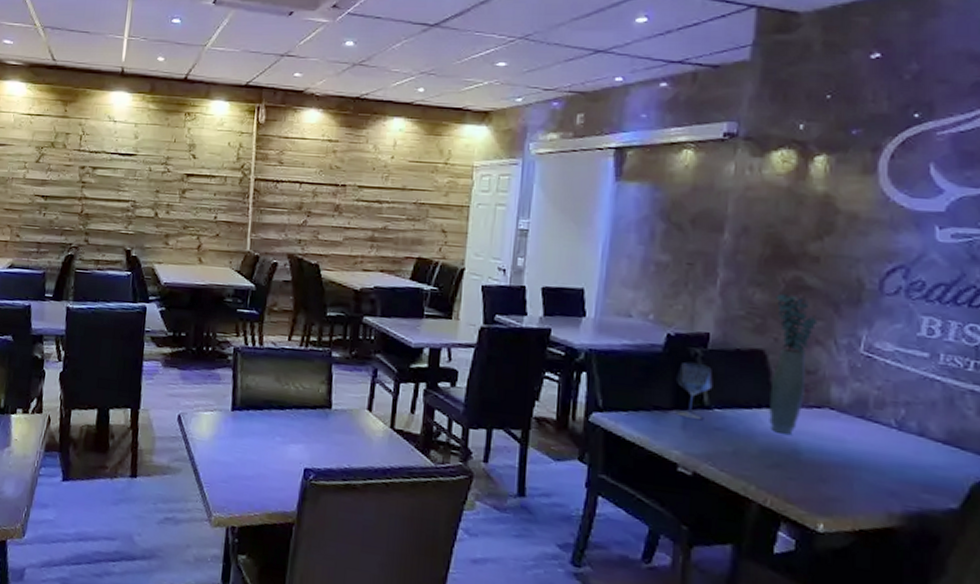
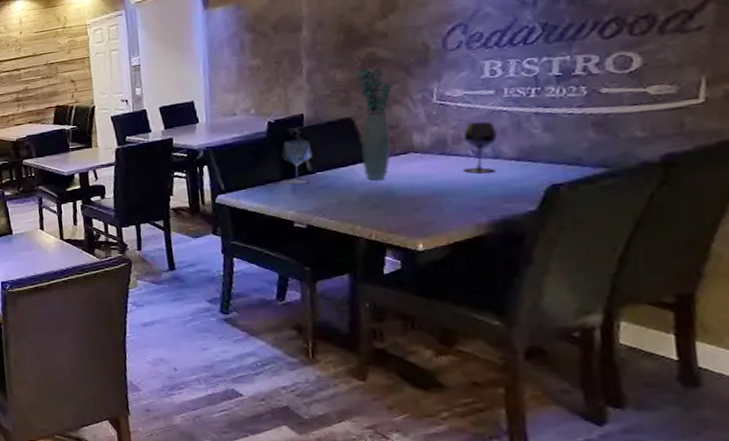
wineglass: none [882,386,925,452] -> present [463,121,497,174]

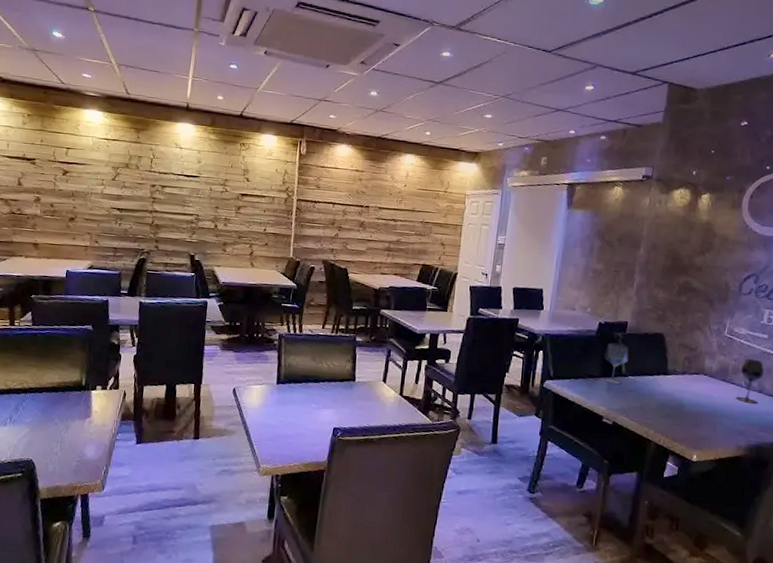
vase: present [354,63,394,182] -> none [664,289,699,395]

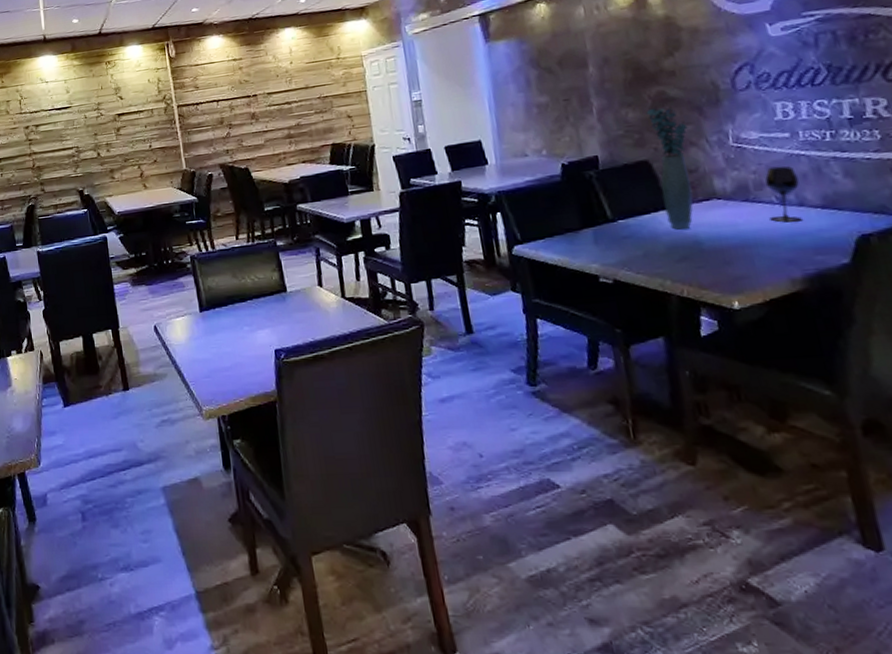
wine glass: present [603,342,629,385] -> none [577,183,612,235]
vase: none [664,289,699,395] -> present [646,103,694,231]

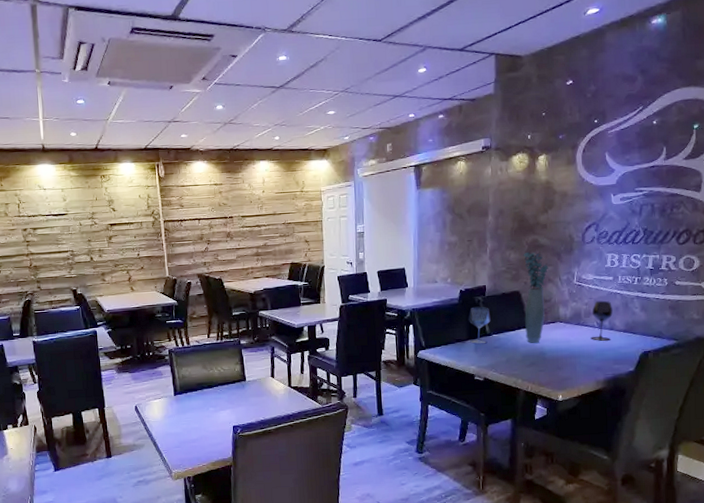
wine glass: none [577,183,612,235] -> present [468,306,491,345]

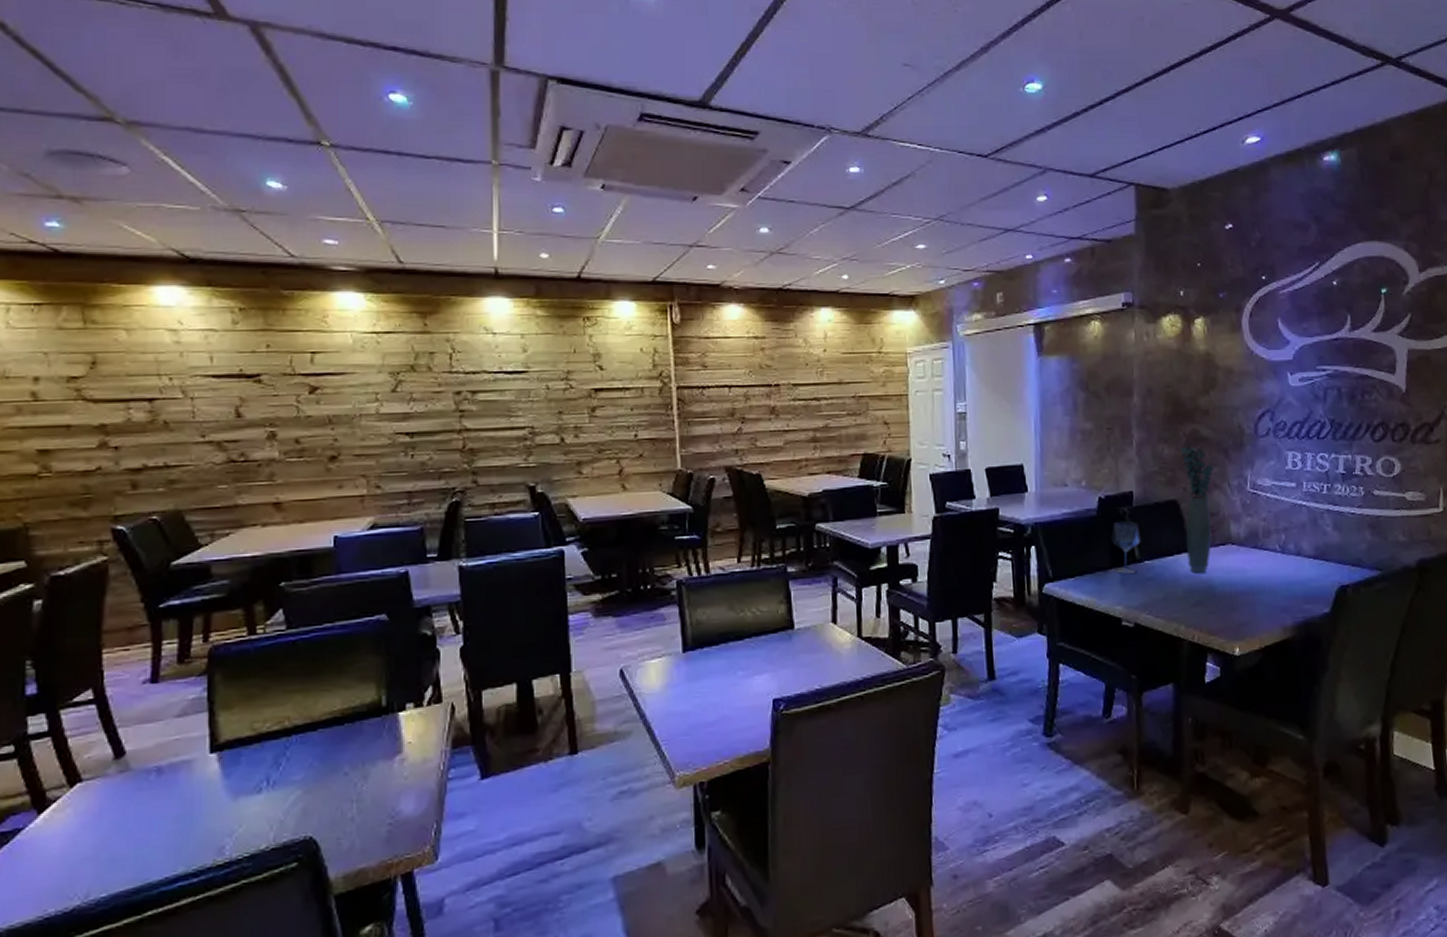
wineglass: present [591,300,613,341] -> none [1272,515,1299,571]

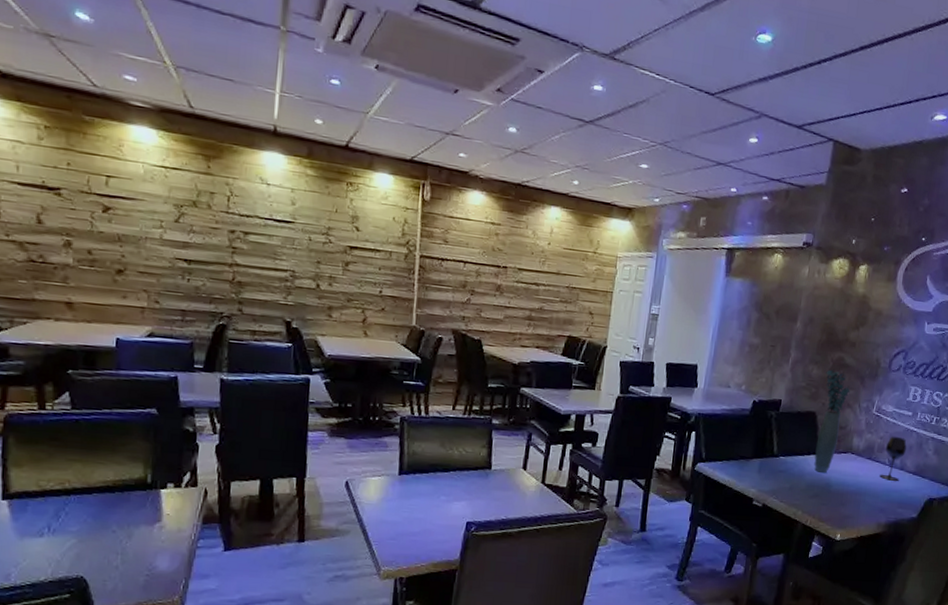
wine glass: present [1110,520,1141,575] -> none [754,421,782,466]
wineglass: none [1272,515,1299,571] -> present [879,436,907,481]

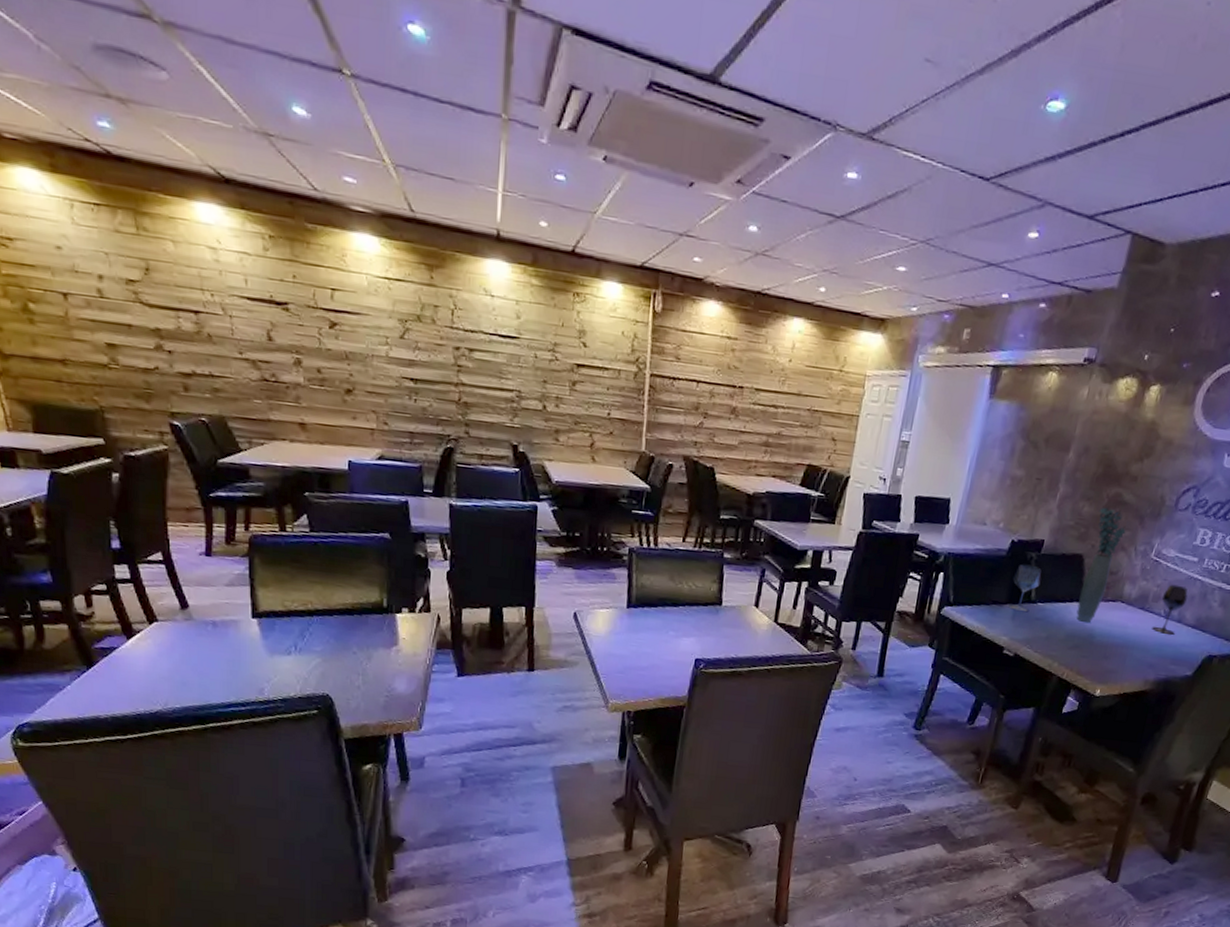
wine glass: none [754,421,782,466] -> present [1008,563,1042,613]

